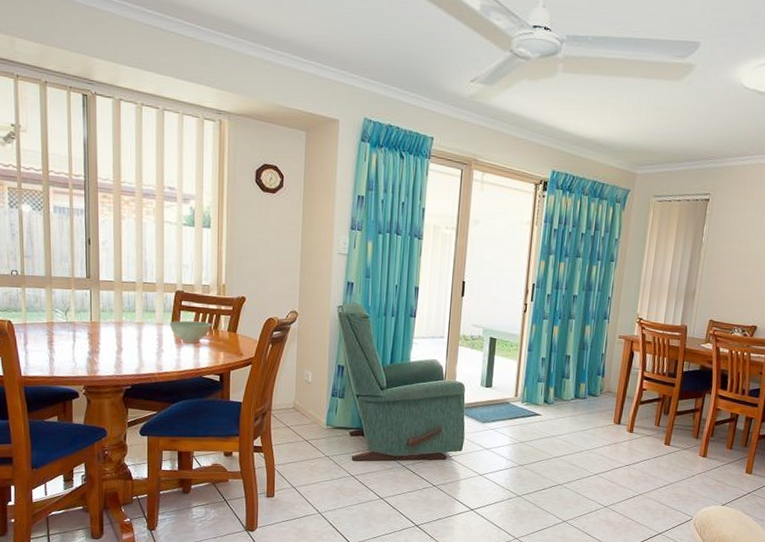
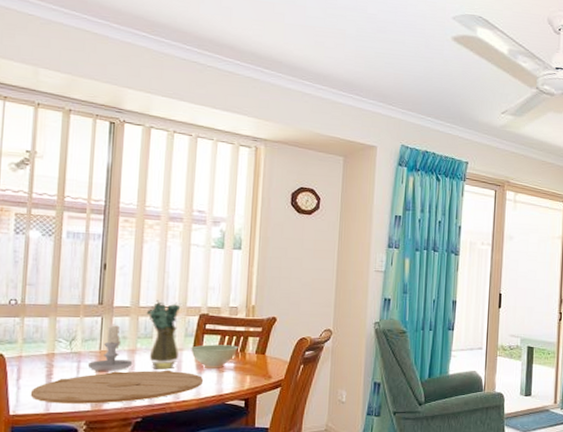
placemat: none [36,341,182,371] -> present [30,370,203,404]
candle: none [81,297,120,342] -> present [87,324,133,372]
vase: none [128,275,160,343] -> present [146,300,181,370]

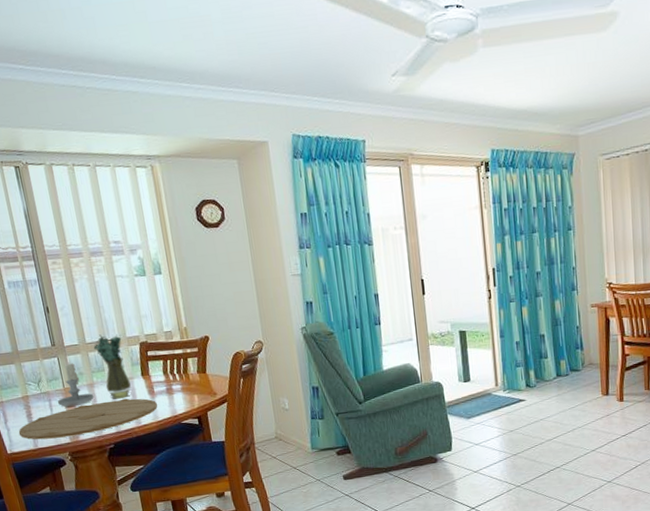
bowl: present [191,344,238,368] -> none [139,368,181,393]

